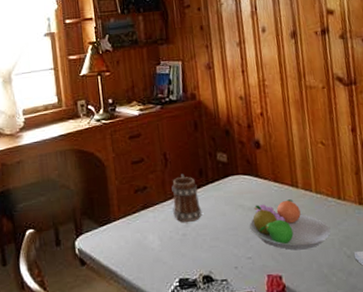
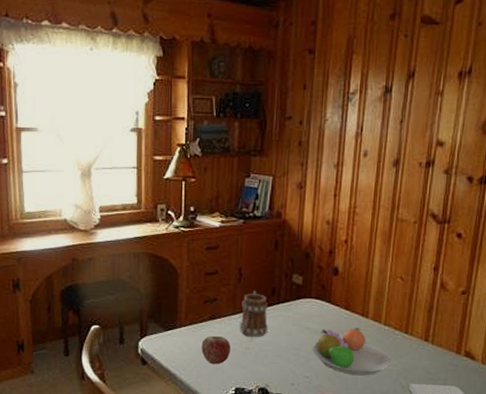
apple: none [138,225,168,257] -> present [201,335,230,365]

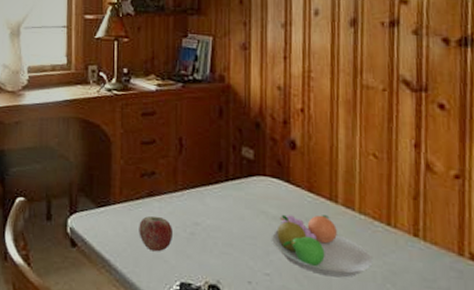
mug: present [239,290,269,337] -> none [182,164,217,221]

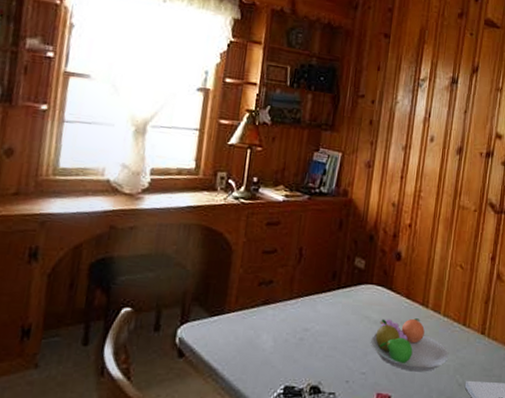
apple: present [139,216,172,252] -> none [250,323,283,358]

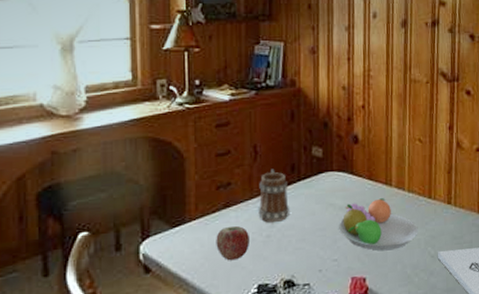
apple: none [250,323,283,358] -> present [216,225,249,261]
mug: none [295,273,327,326] -> present [258,169,290,222]

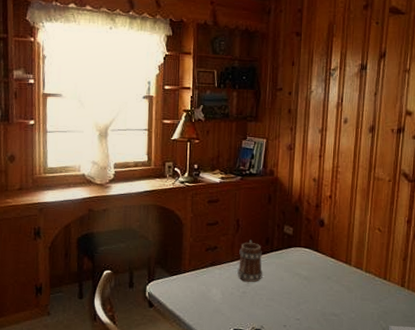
apple: present [216,225,249,261] -> none [203,280,229,308]
fruit bowl: present [339,198,418,251] -> none [303,274,372,318]

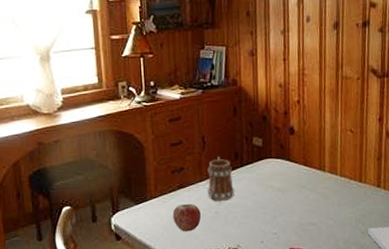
apple: none [203,280,229,308] -> present [173,203,201,232]

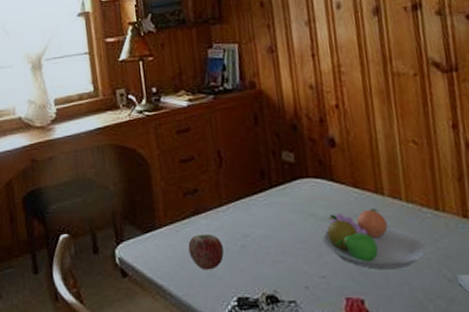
mug: present [207,156,235,201] -> none [227,175,265,232]
fruit bowl: none [278,182,350,227] -> present [323,209,426,270]

